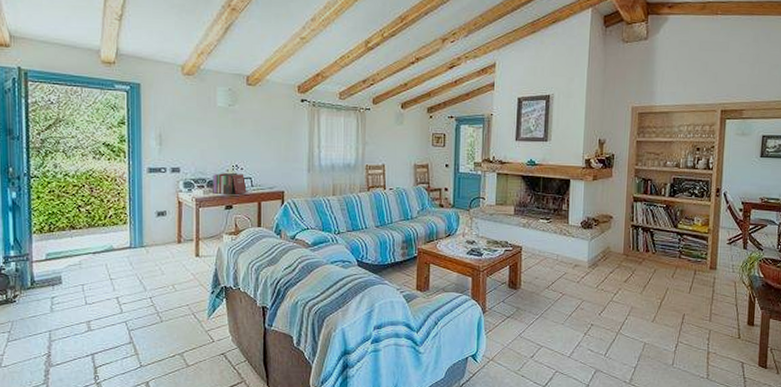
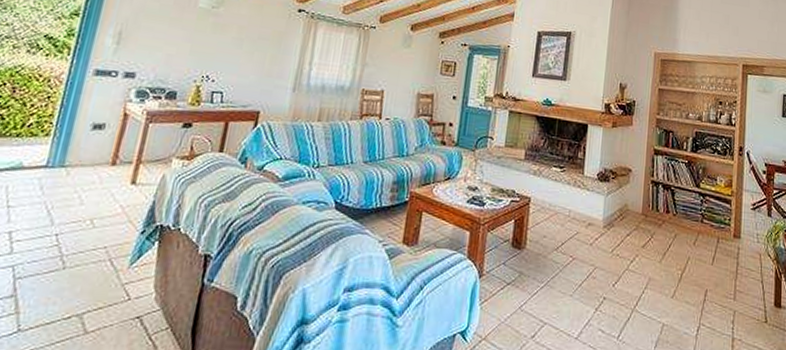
books: present [213,172,247,196] -> none [171,83,215,112]

